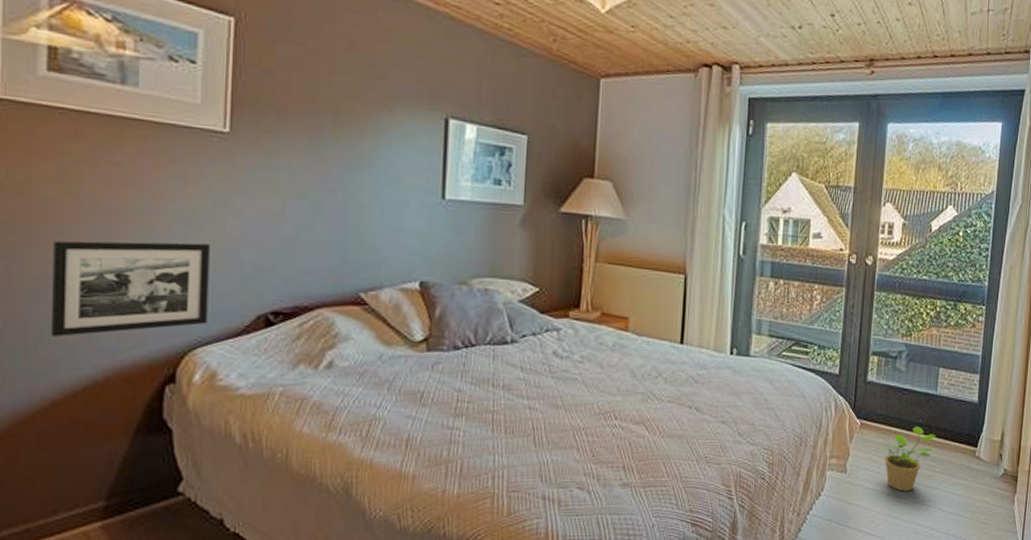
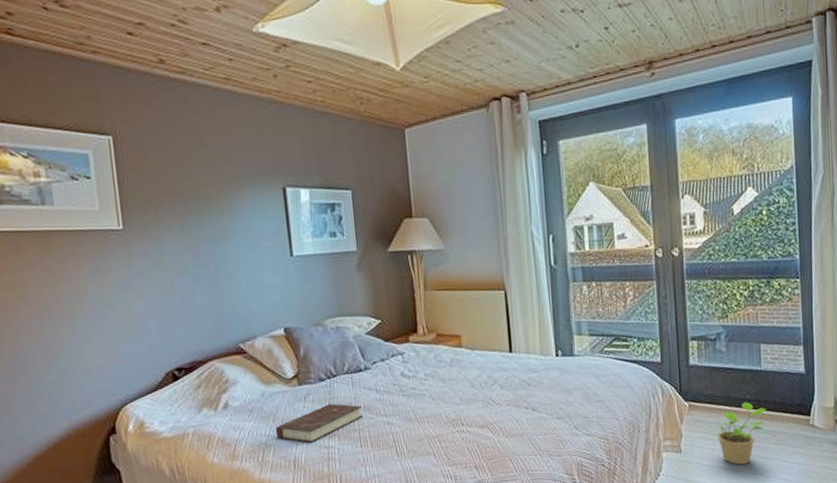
picture frame: present [50,241,210,337] -> none [16,321,131,408]
book: none [389,377,500,420] -> present [275,403,363,443]

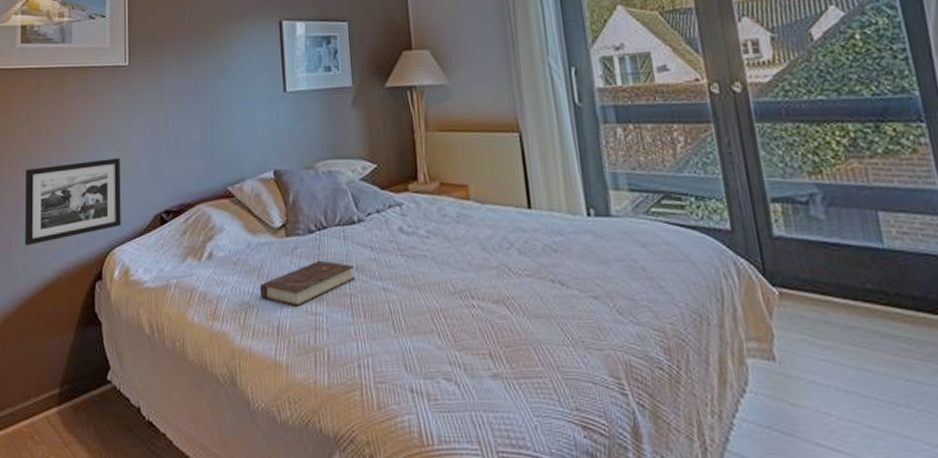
picture frame: none [16,321,131,408] -> present [24,158,121,246]
potted plant: present [712,402,767,465] -> none [817,294,902,387]

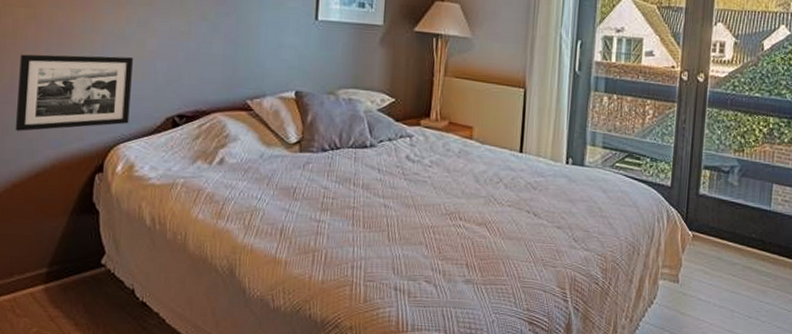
book: present [259,260,355,307] -> none [267,176,360,214]

